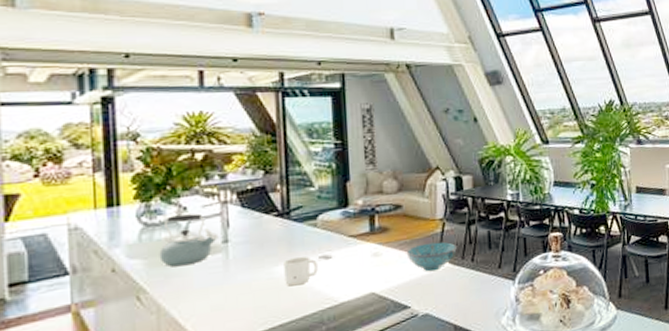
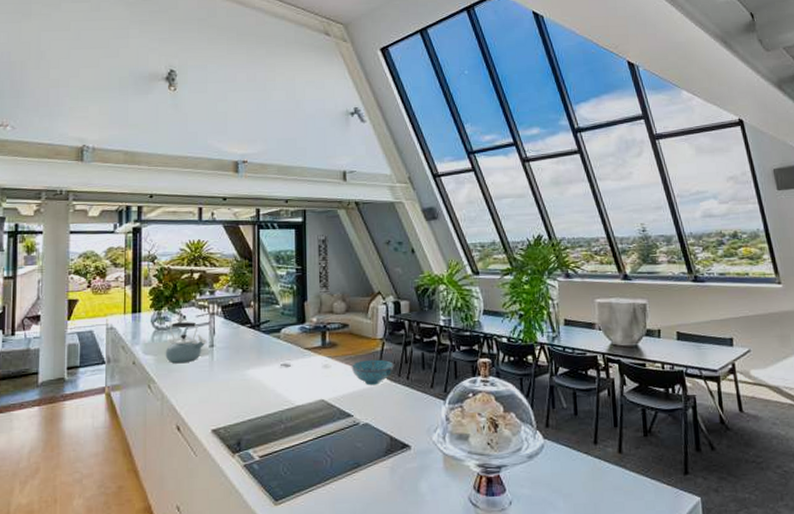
mug: present [284,256,318,286] -> none [254,363,279,388]

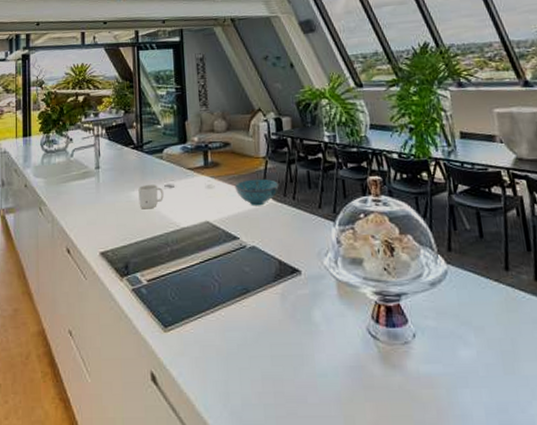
kettle: present [165,322,207,364] -> none [54,144,93,186]
mug: none [254,363,279,388] -> present [138,184,164,209]

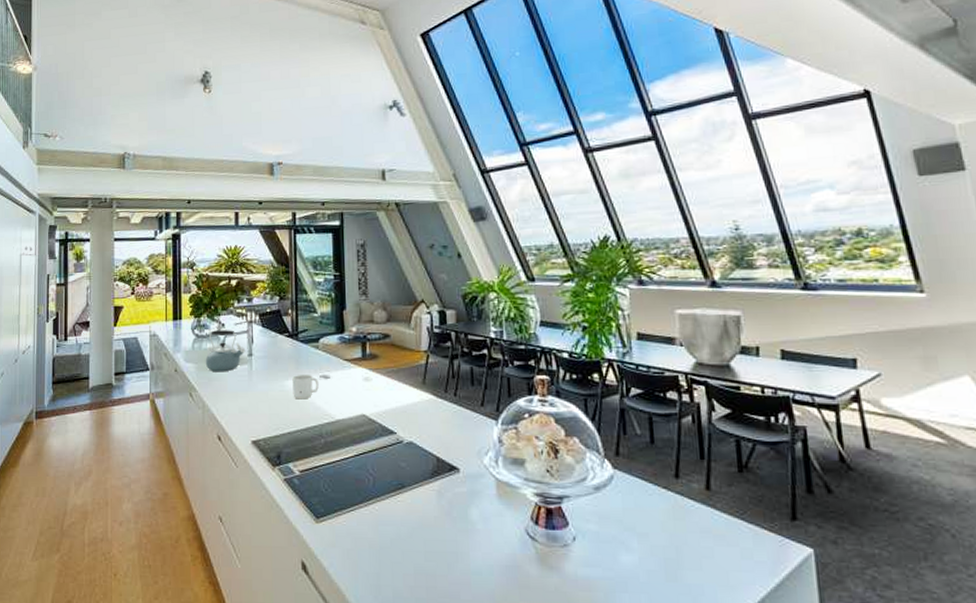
kettle: none [54,144,93,186] -> present [205,330,246,372]
bowl: present [234,178,279,206] -> none [393,373,440,401]

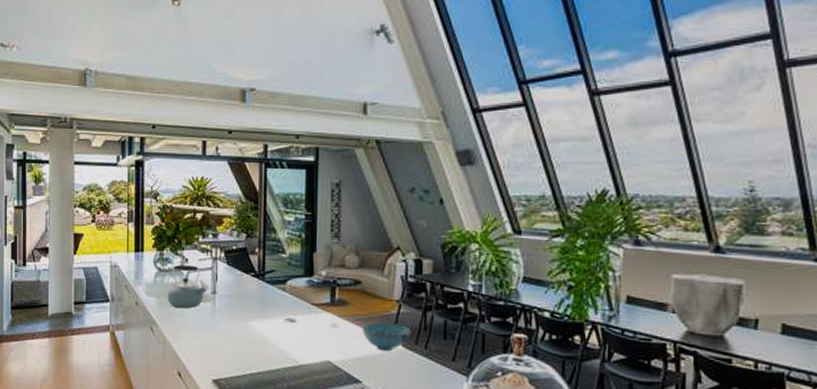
mug: present [292,374,319,400] -> none [256,315,284,342]
bowl: none [393,373,440,401] -> present [362,322,411,352]

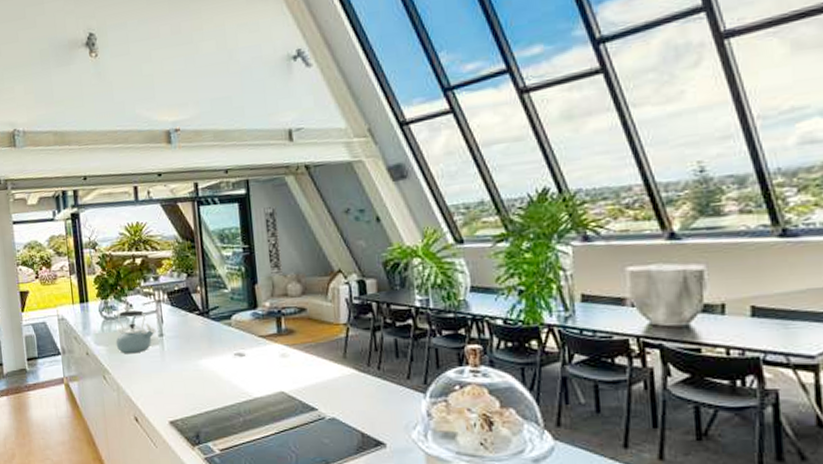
bowl: present [362,322,411,352] -> none [311,347,362,376]

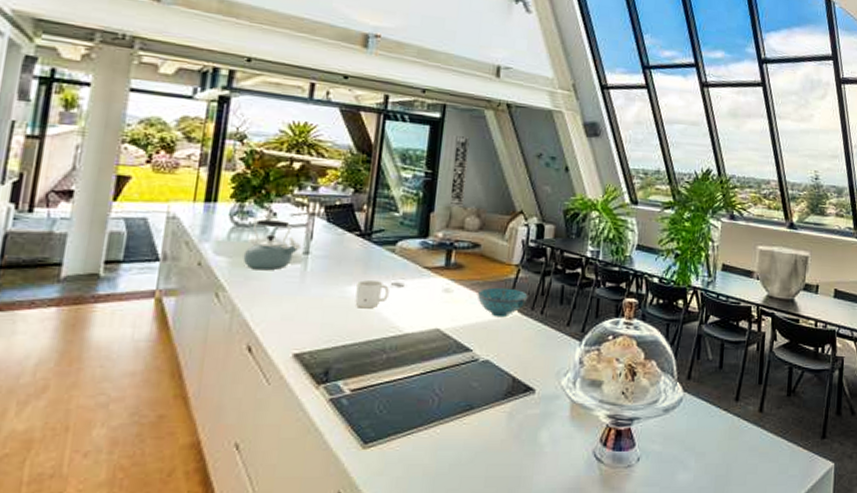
mug: none [206,352,234,379] -> present [355,279,389,309]
bowl: none [311,347,362,376] -> present [477,287,528,318]

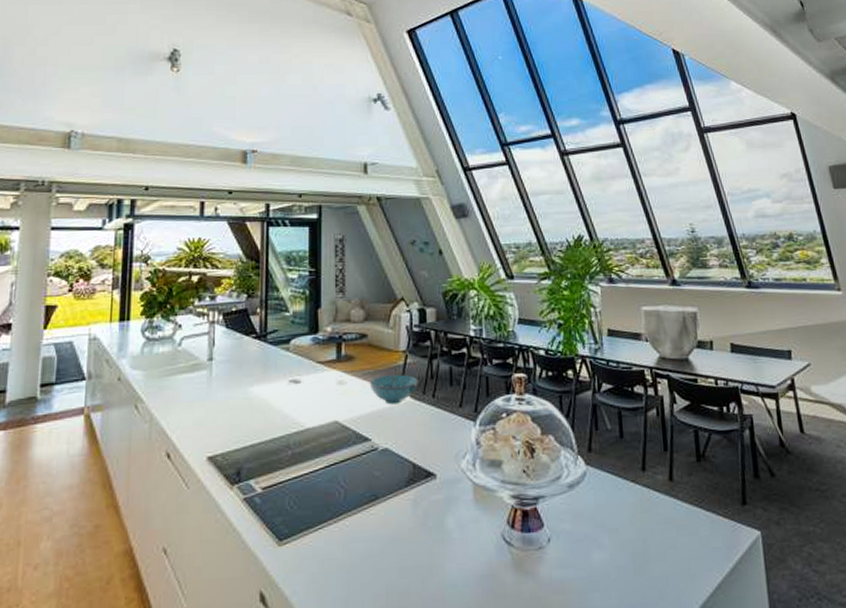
kettle: present [242,219,301,271] -> none [156,331,205,380]
mug: present [355,279,389,309] -> none [258,378,288,408]

